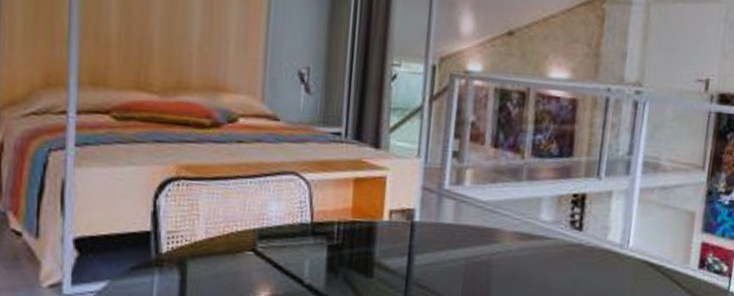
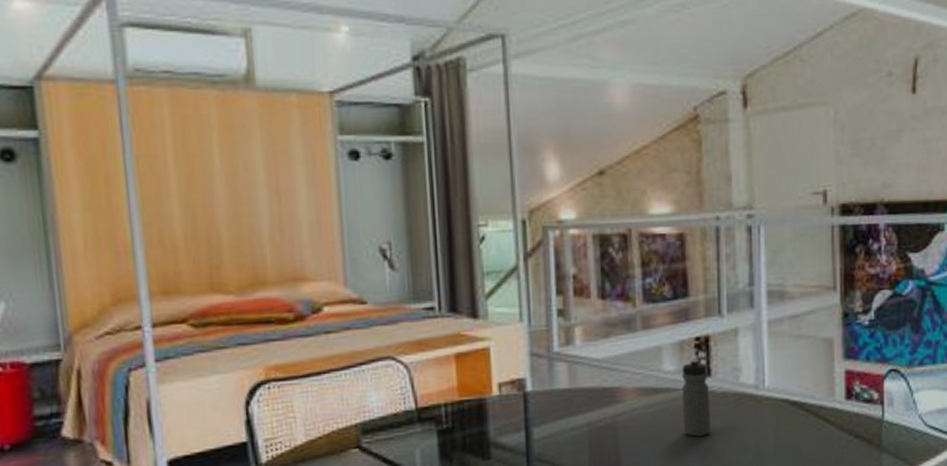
water bottle: none [551,213,580,283] -> present [681,358,711,437]

